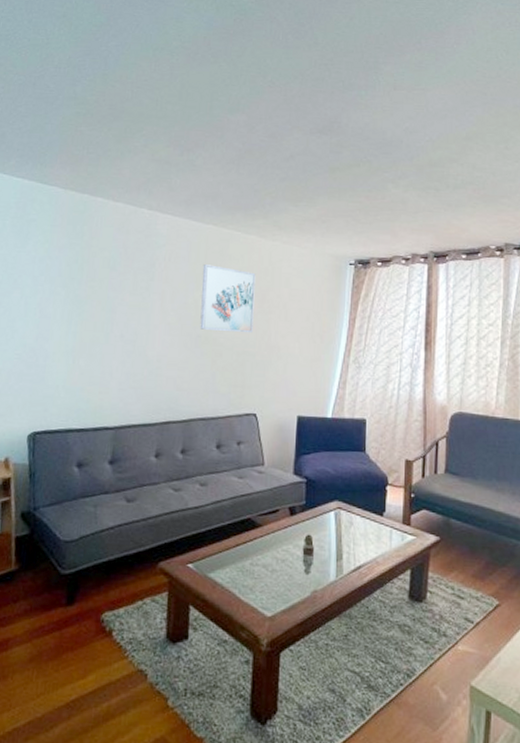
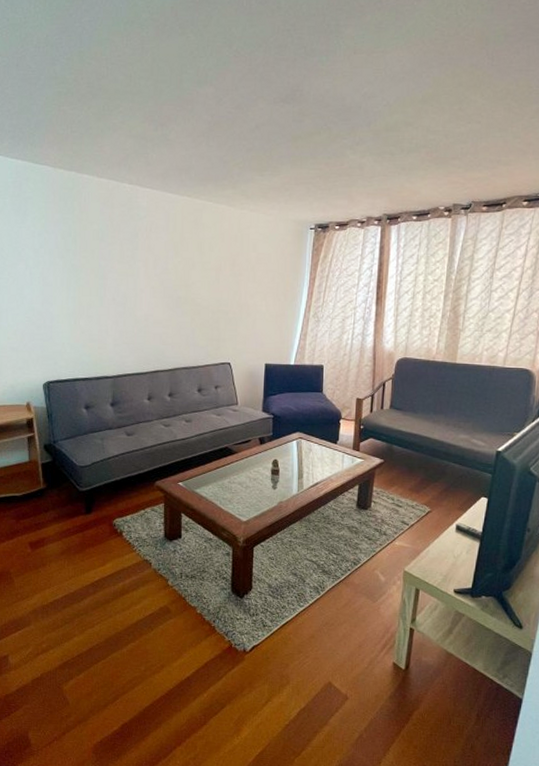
wall art: present [200,264,256,333] -> none [179,233,227,294]

